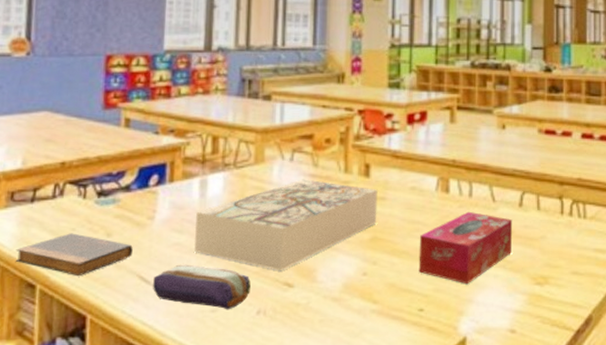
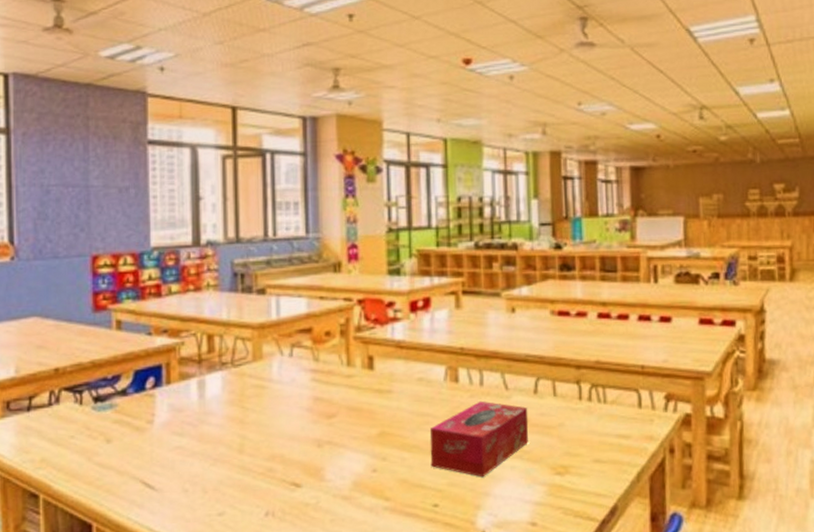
book: present [15,233,133,277] -> none [16,440,134,485]
pencil case: present [153,264,251,310] -> none [157,468,257,513]
board game: present [194,179,378,272] -> none [196,375,384,471]

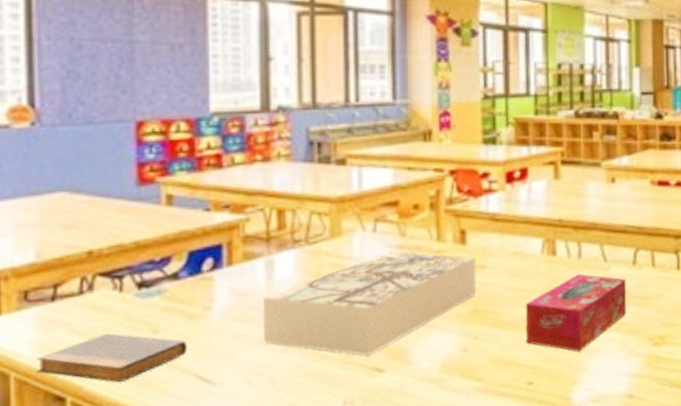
book: none [16,440,134,485] -> present [36,333,187,383]
board game: none [196,375,384,471] -> present [263,251,477,356]

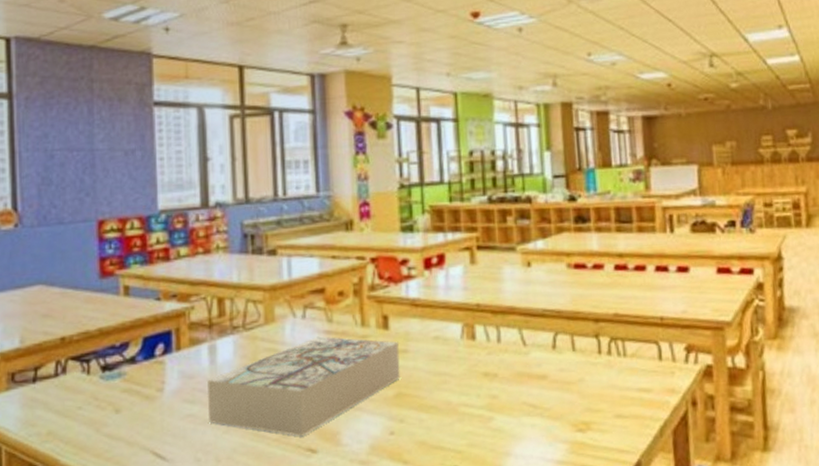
book: present [36,333,187,383] -> none [22,411,144,458]
tissue box: present [525,273,627,352] -> none [447,358,548,437]

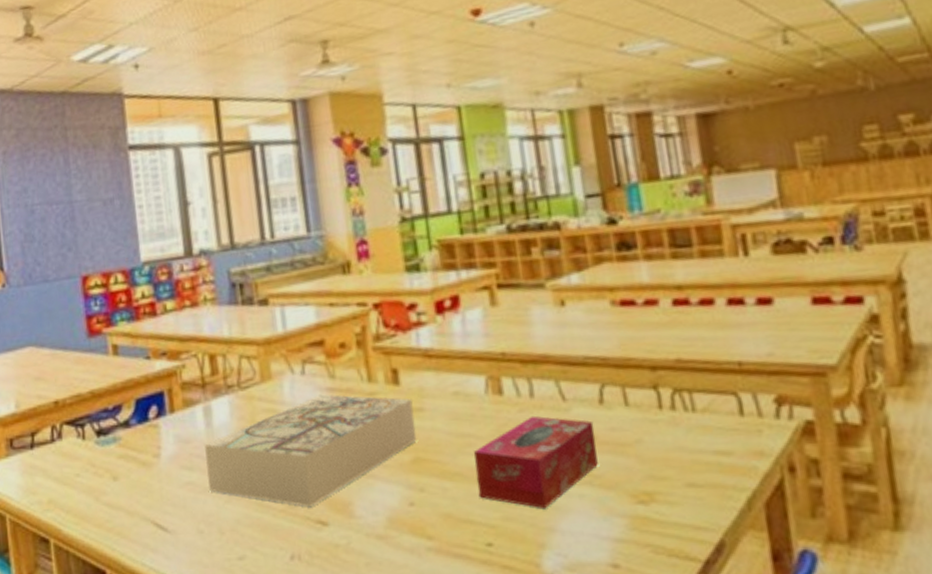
tissue box: none [447,358,548,437] -> present [474,415,598,509]

